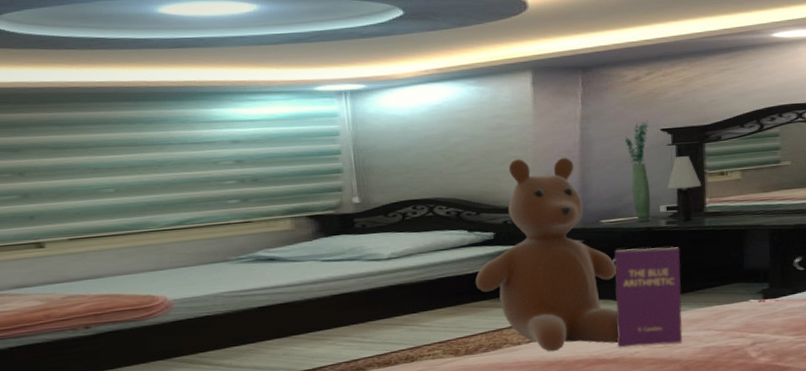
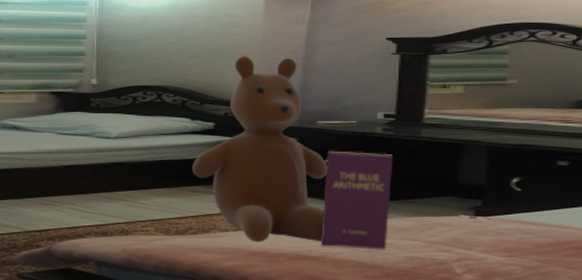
vase: present [624,119,651,223] -> none [349,27,375,127]
table lamp: present [667,156,702,222] -> none [387,66,422,131]

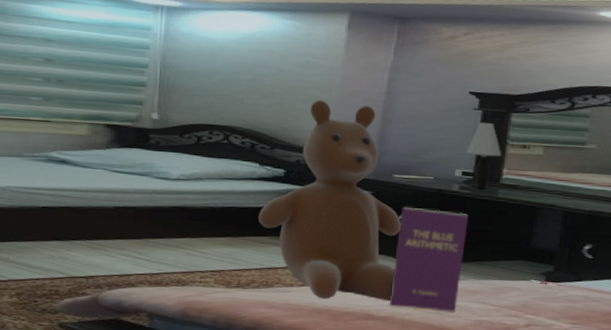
table lamp: none [387,66,422,131] -> present [466,122,502,191]

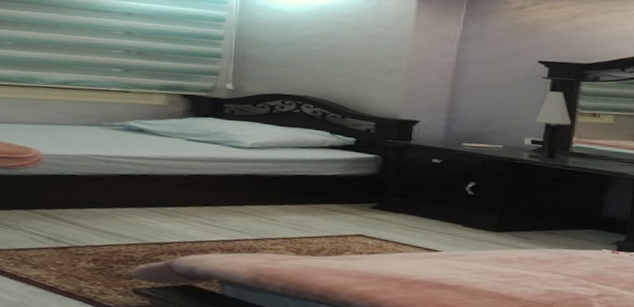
teddy bear: present [258,100,401,302] -> none [328,70,470,271]
book: present [390,206,469,313] -> none [459,175,539,282]

